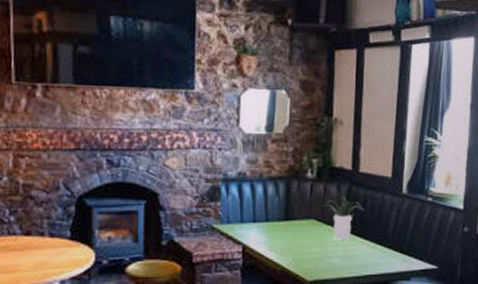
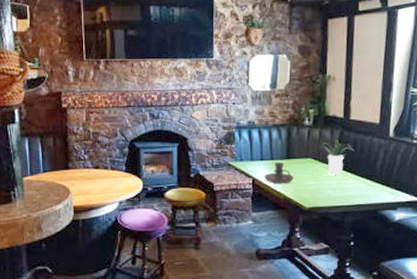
candle holder: none [257,225,294,251] -> present [264,163,295,183]

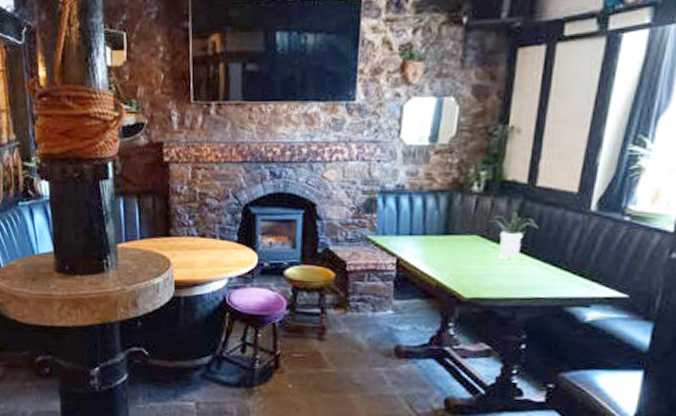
candle holder: present [264,163,295,183] -> none [412,239,453,266]

